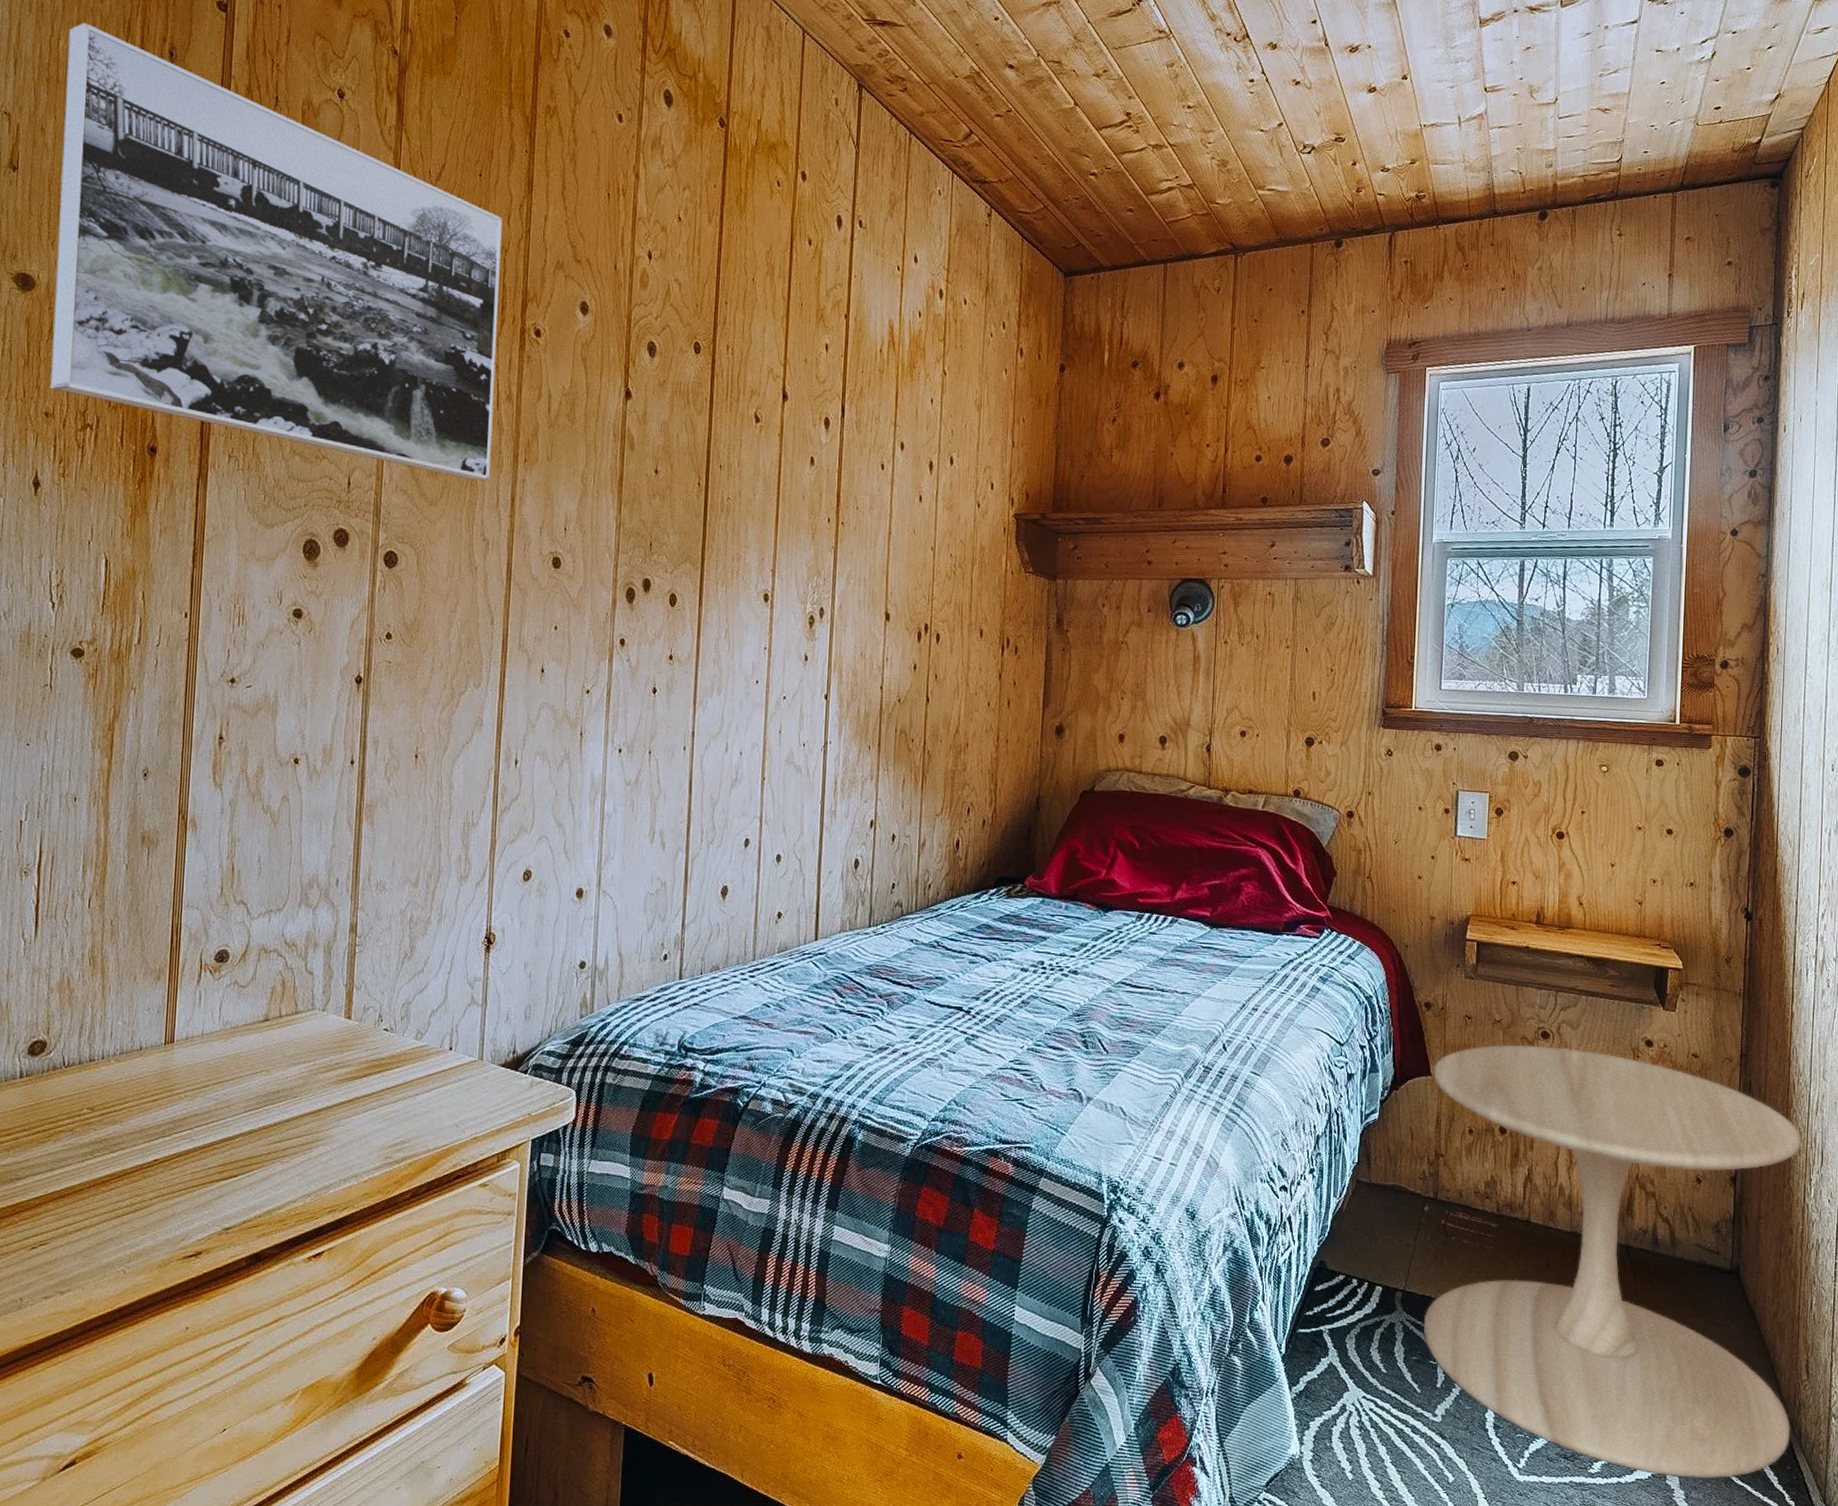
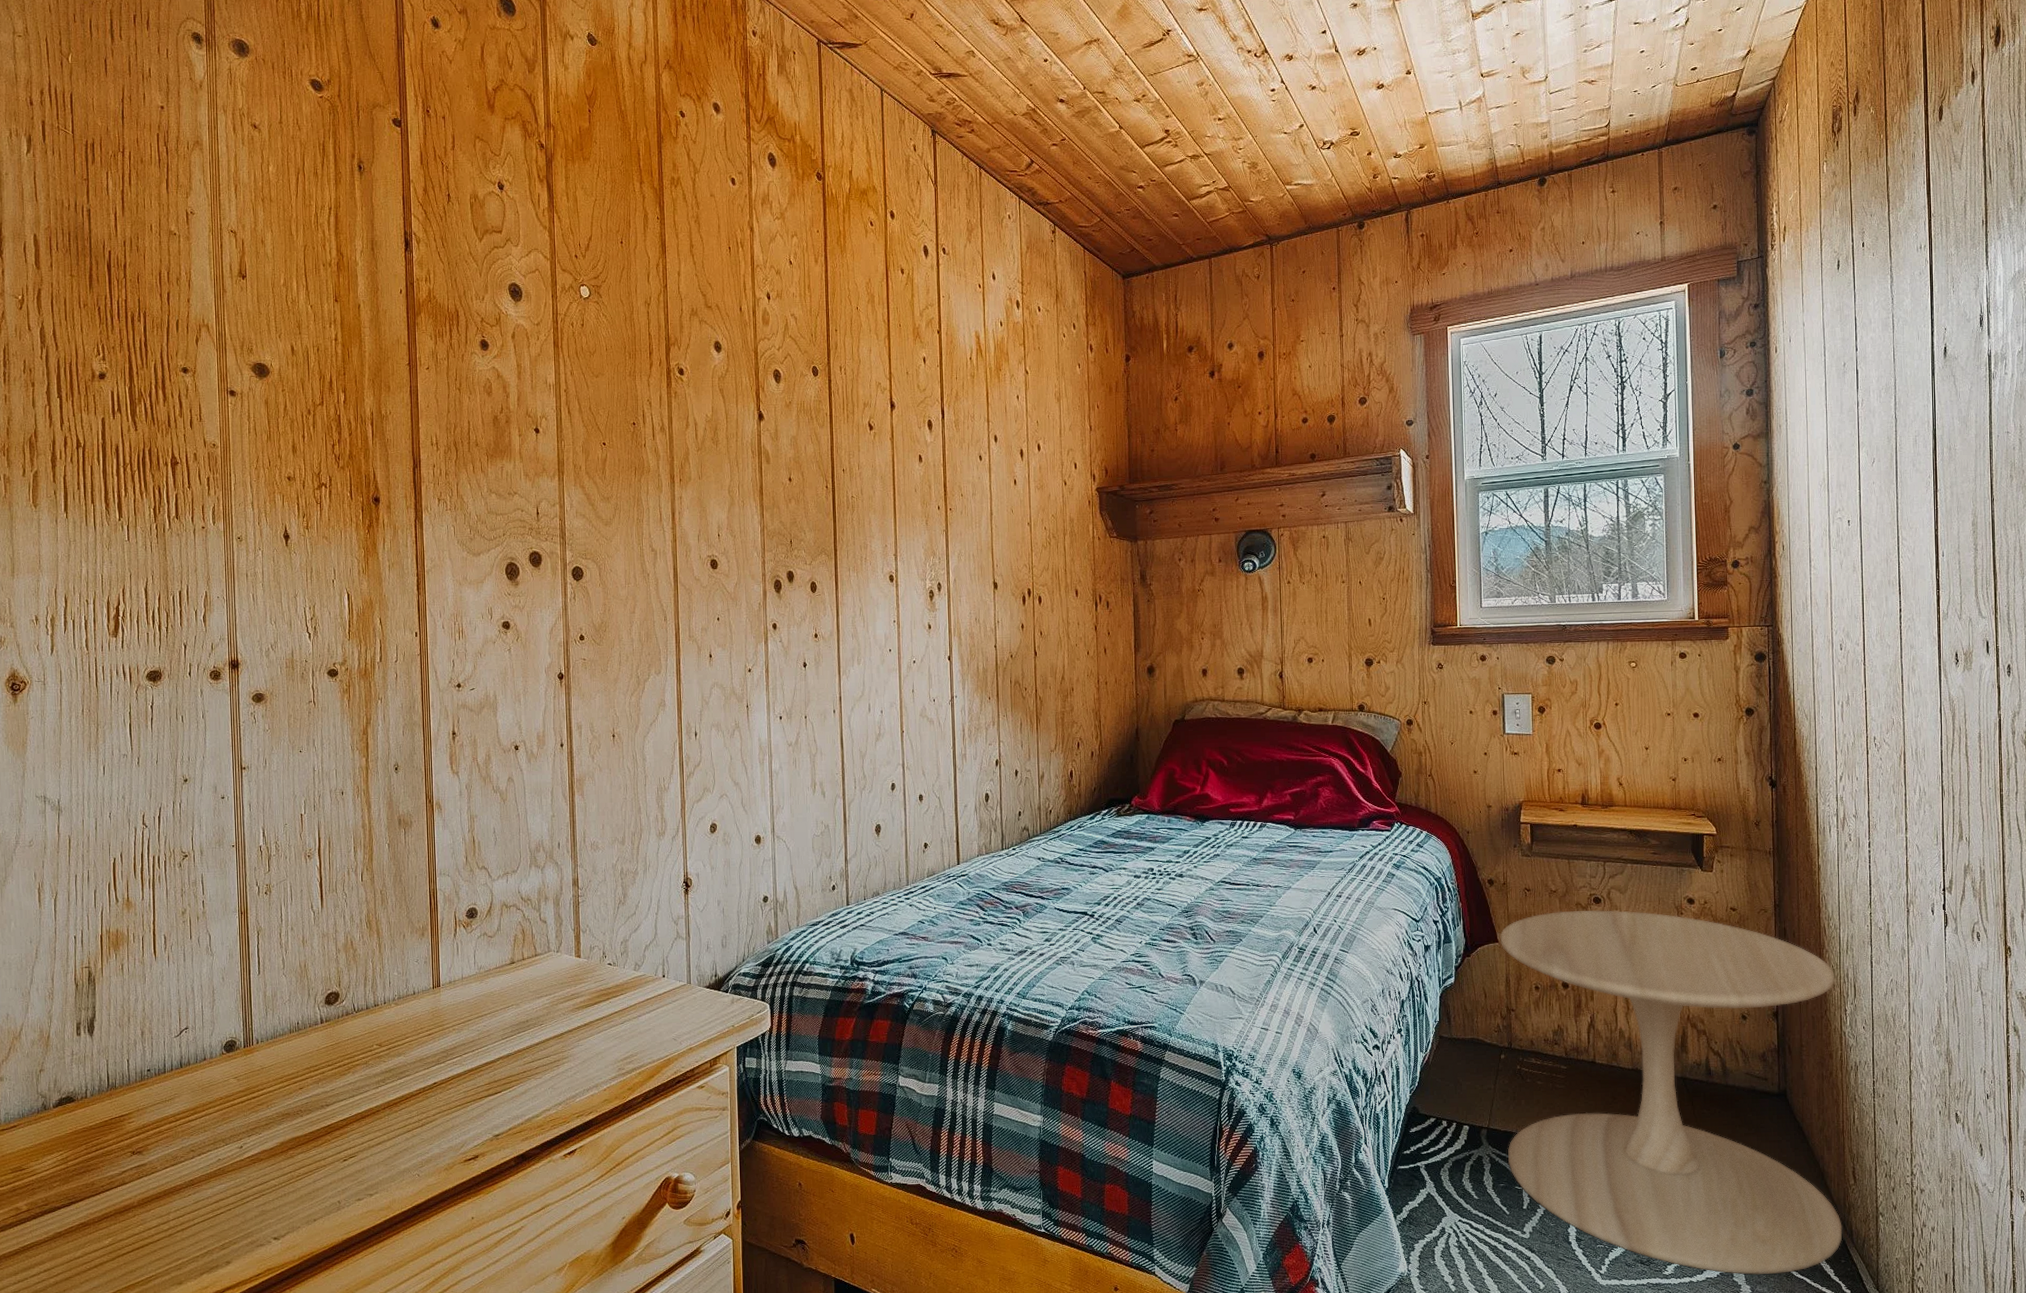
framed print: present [50,23,503,480] -> none [276,149,652,501]

